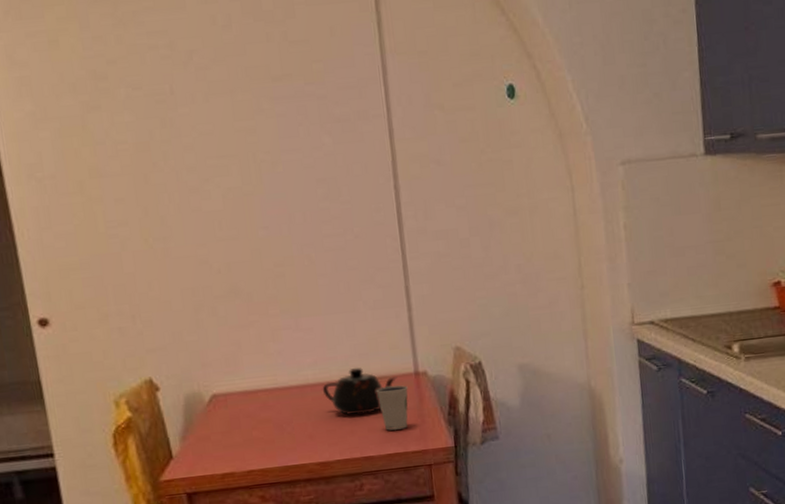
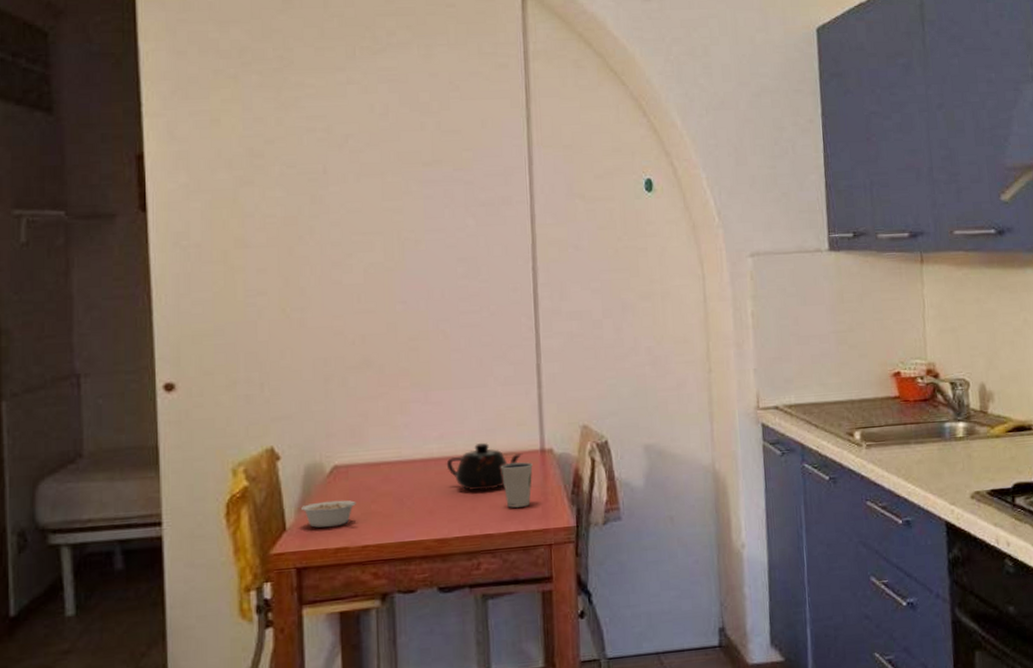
legume: none [184,427,238,455] -> present [300,500,356,528]

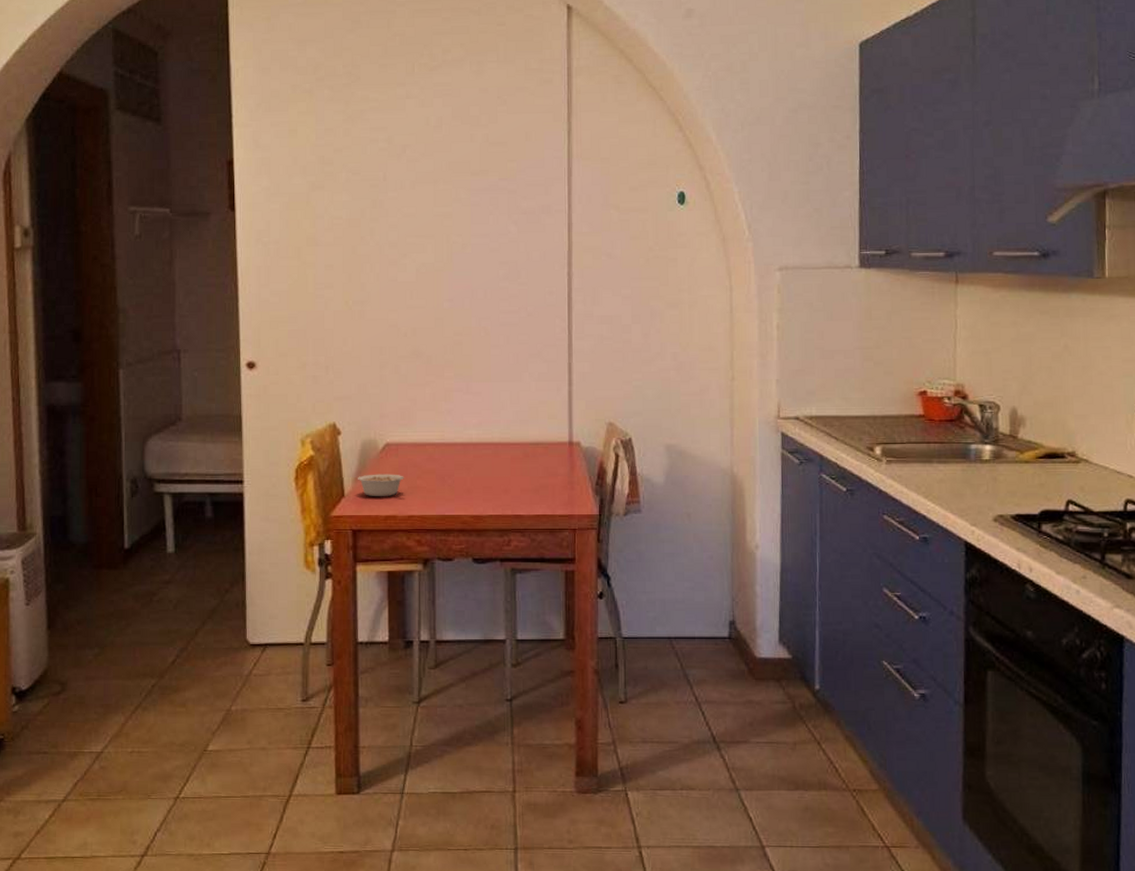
teapot: present [446,442,523,492] -> none [483,431,553,475]
dixie cup: present [500,462,533,508] -> none [532,452,561,493]

